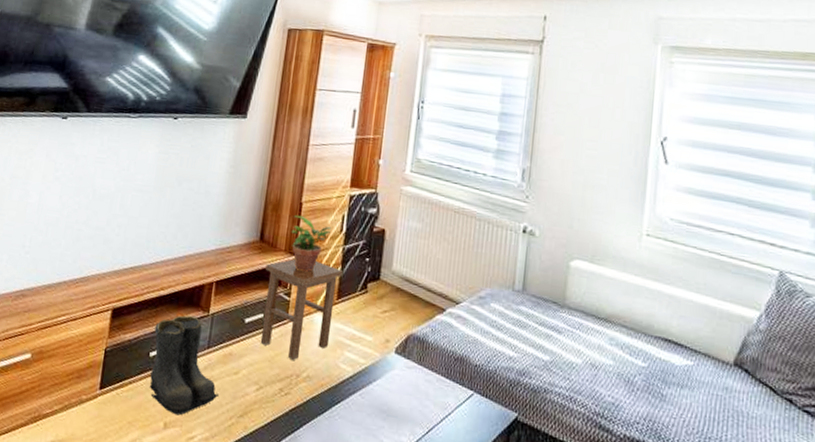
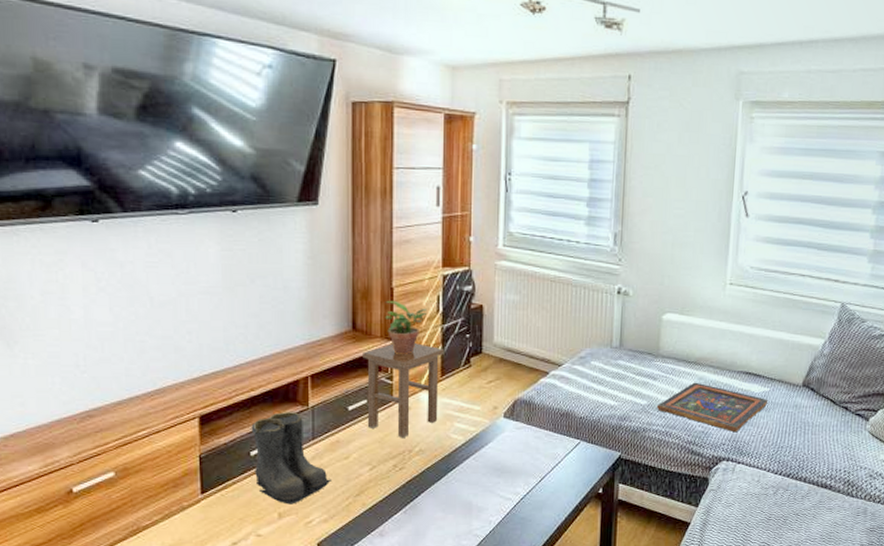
painted panel: none [560,342,691,411] -> present [656,382,768,433]

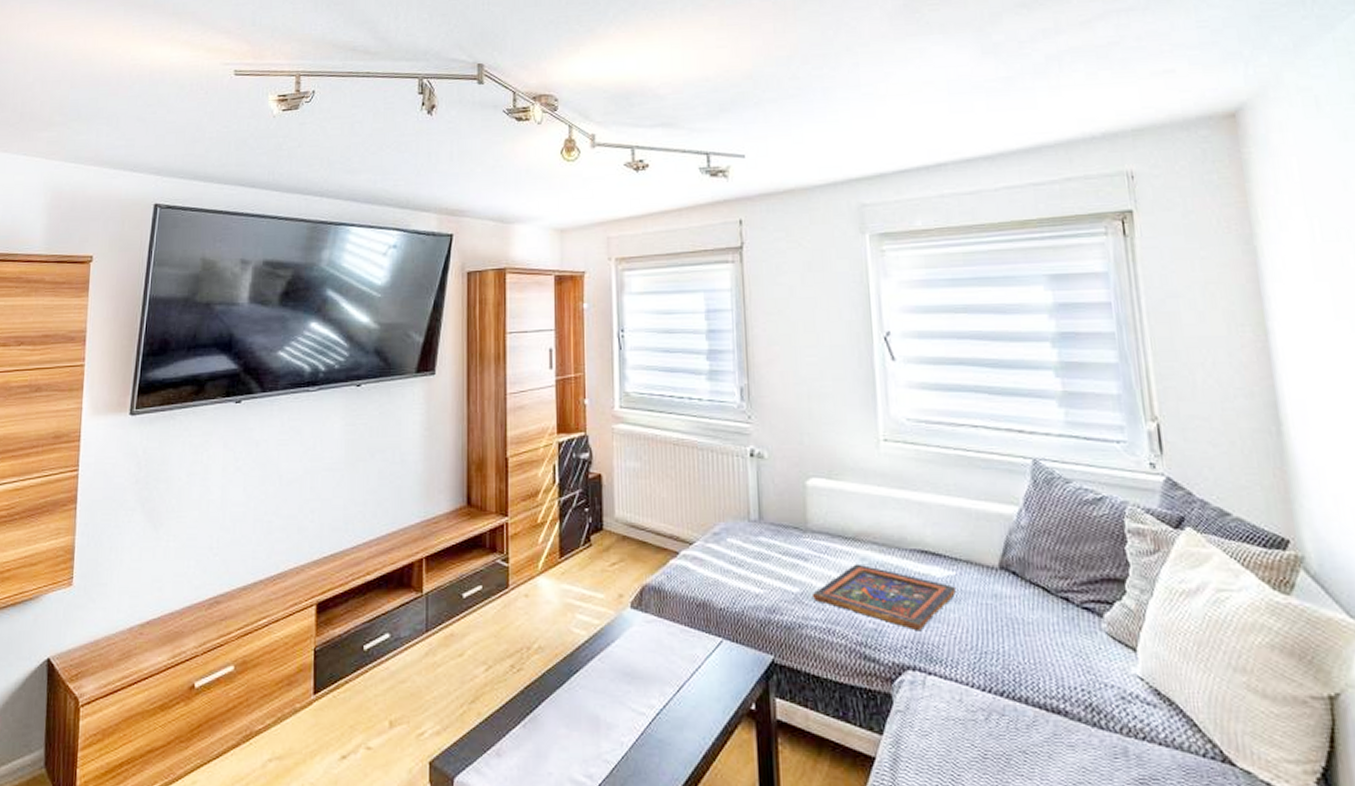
boots: present [251,412,333,505] -> none [365,599,446,711]
stool: present [363,343,443,439] -> none [478,519,561,633]
potted plant: present [385,300,427,354] -> none [499,471,543,532]

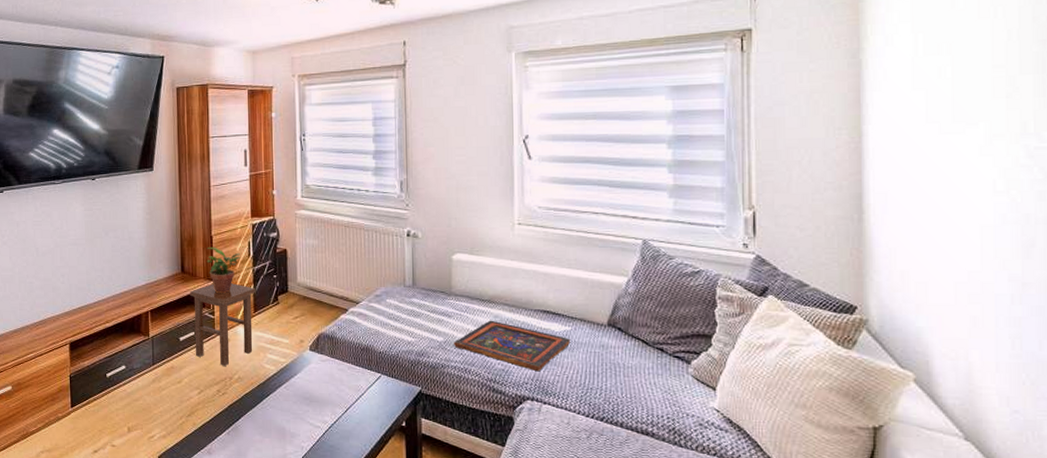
stool: none [478,519,561,633] -> present [190,283,255,367]
potted plant: none [499,471,543,532] -> present [206,247,240,293]

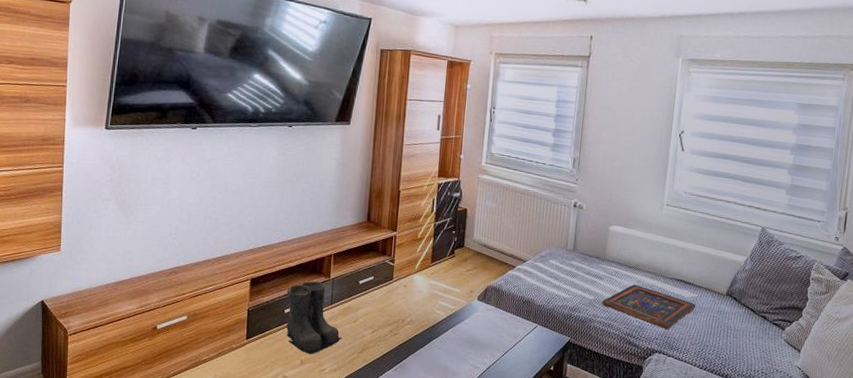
boots: none [107,341,169,421] -> present [286,281,343,355]
stool: present [190,283,255,367] -> none [372,234,434,310]
potted plant: present [206,247,240,293] -> none [392,200,424,243]

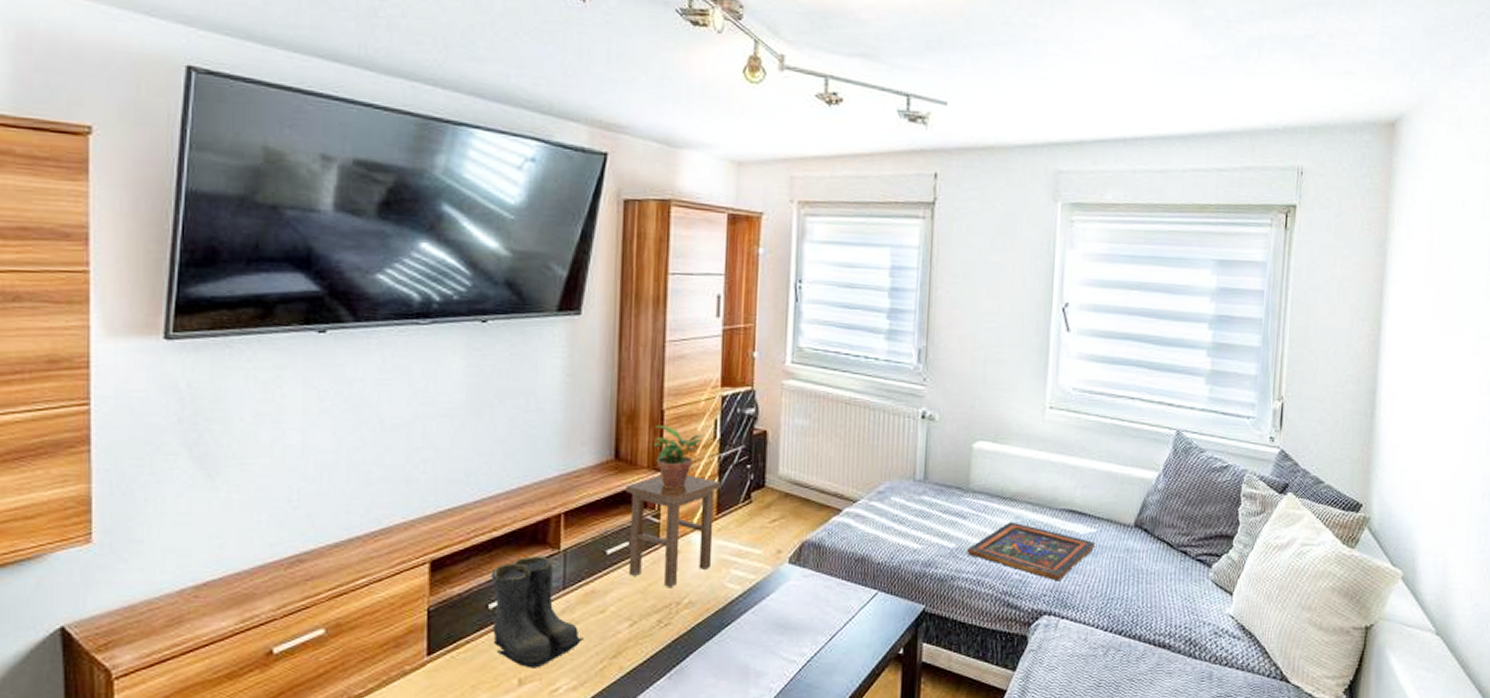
stool: none [372,234,434,310] -> present [626,475,720,589]
potted plant: none [392,200,424,243] -> present [653,424,702,488]

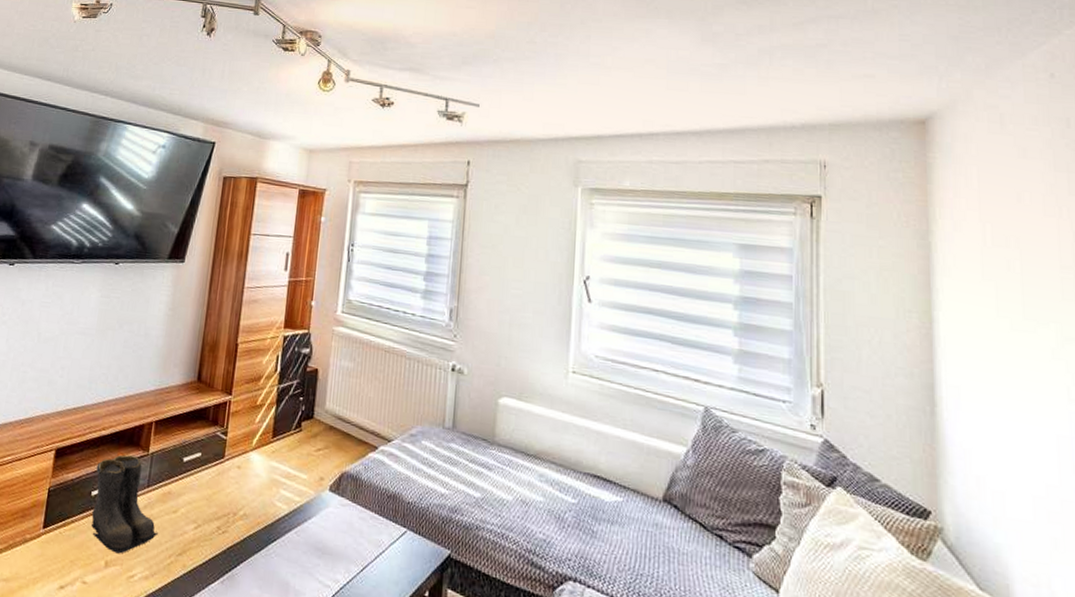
stool: present [626,475,720,589] -> none [198,399,277,500]
potted plant: present [653,424,702,488] -> none [227,355,266,411]
painted panel: present [966,521,1095,582] -> none [491,479,621,547]

